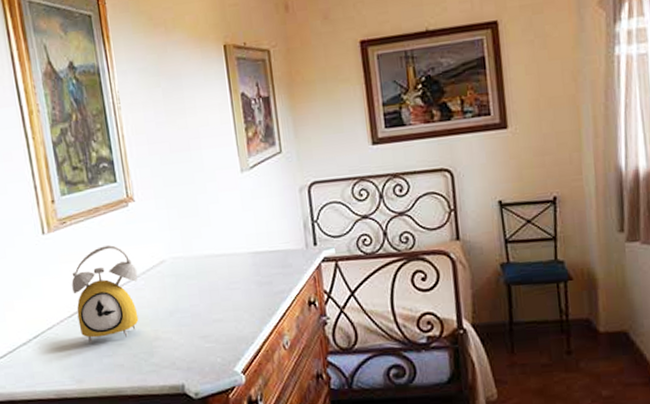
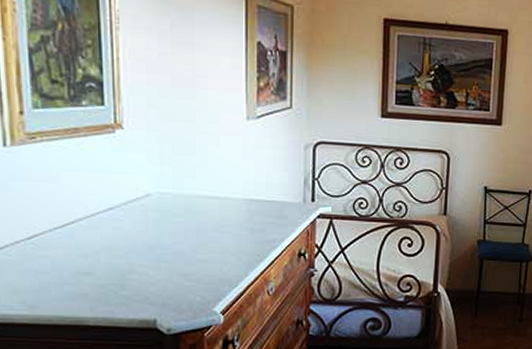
alarm clock: present [71,245,139,343] -> none [35,170,118,269]

